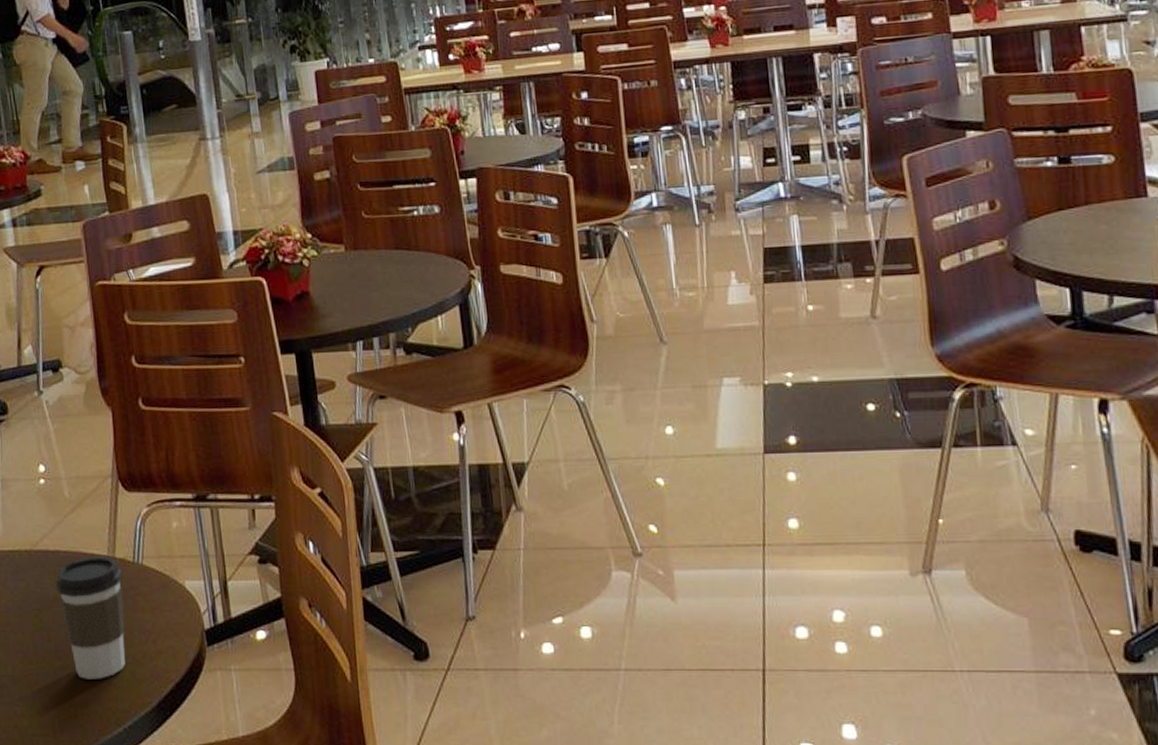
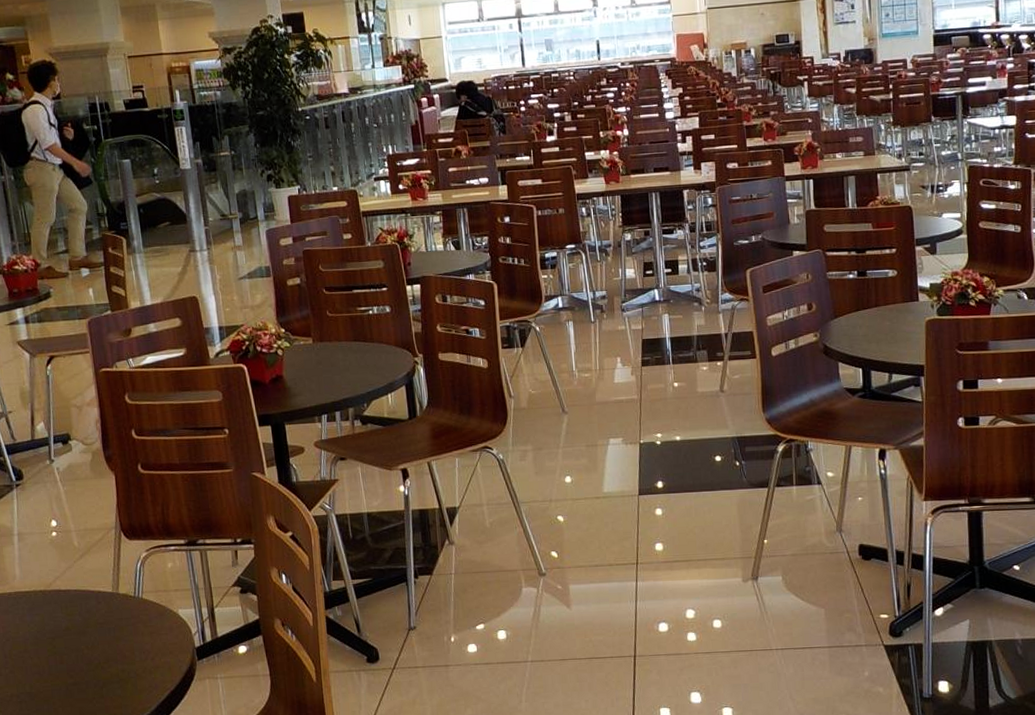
coffee cup: present [55,556,125,679] -> none [67,592,128,692]

